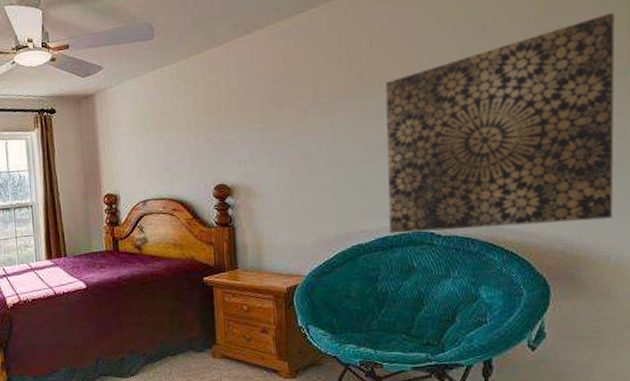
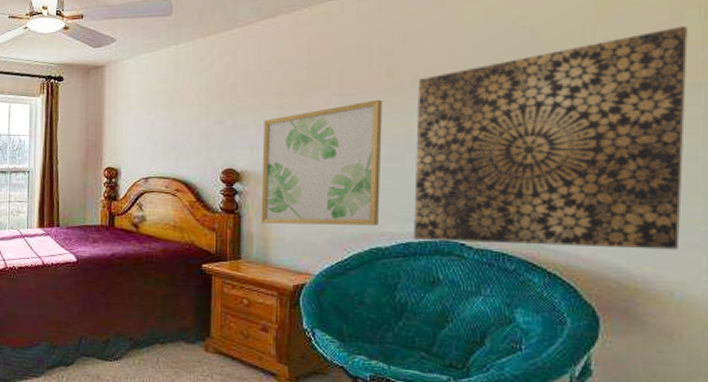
wall art: none [249,105,359,233] -> present [261,99,383,226]

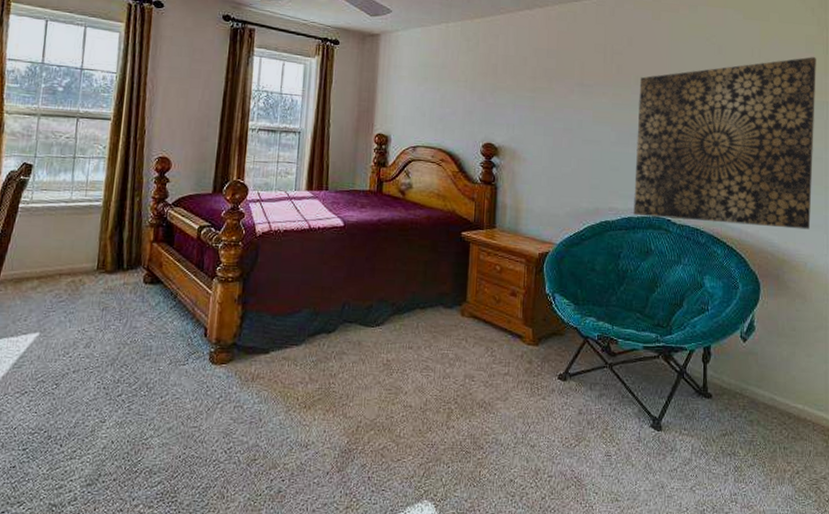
wall art: present [261,99,383,226] -> none [514,91,613,202]

